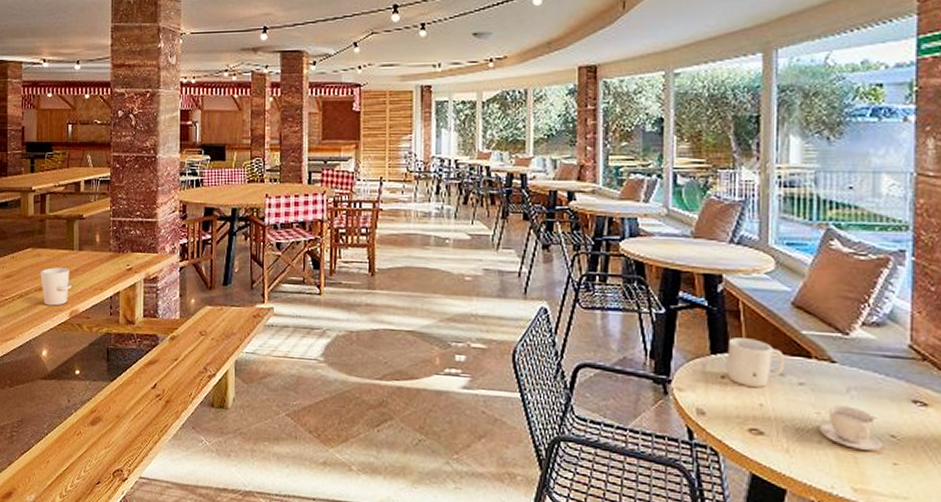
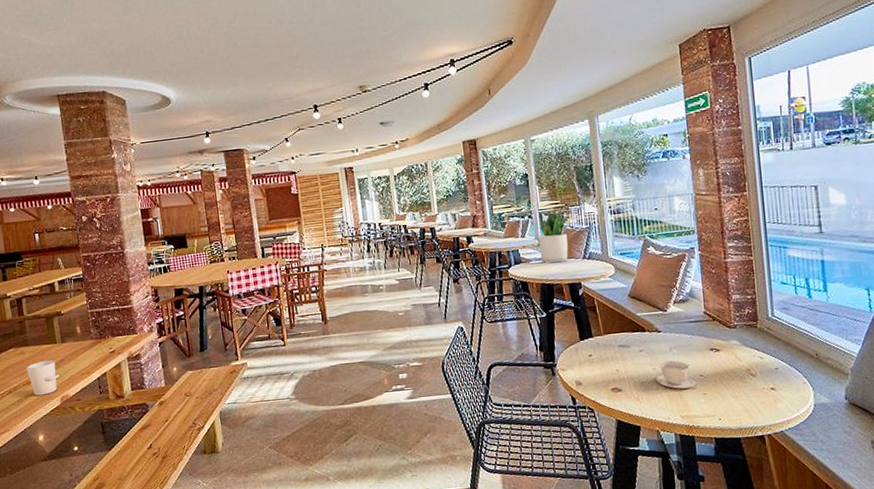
planter: none [667,168,712,243] -> present [538,207,569,264]
mug: present [727,337,786,388] -> none [590,324,630,360]

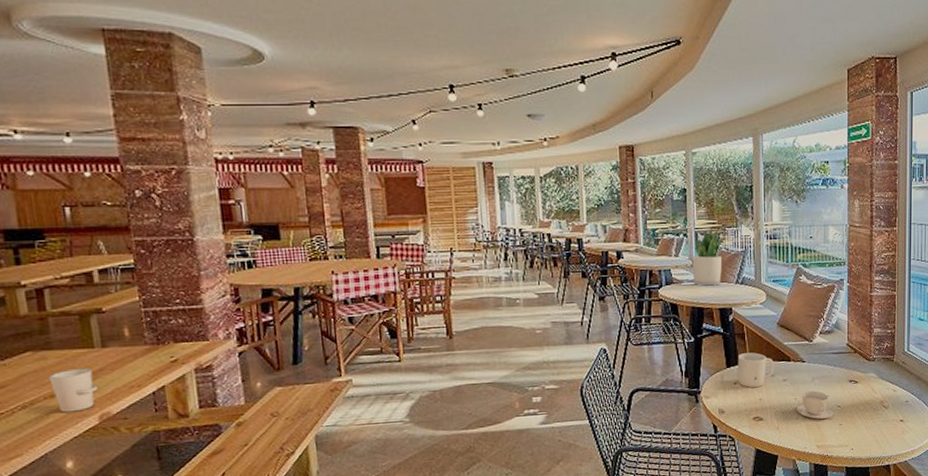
mug: none [590,324,630,360] -> present [737,352,775,388]

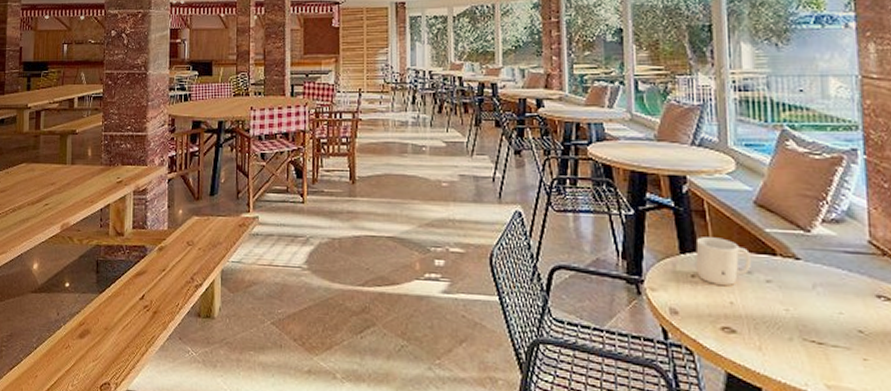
cup: present [48,367,98,413] -> none [33,181,64,220]
planter: present [692,227,723,286] -> none [631,74,672,146]
teacup: present [797,391,834,419] -> none [789,301,852,347]

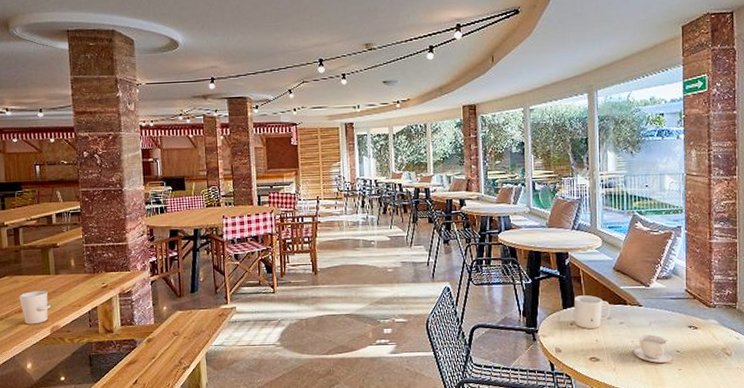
cup: none [33,181,64,220] -> present [18,290,51,325]
teacup: none [789,301,852,347] -> present [634,335,673,363]

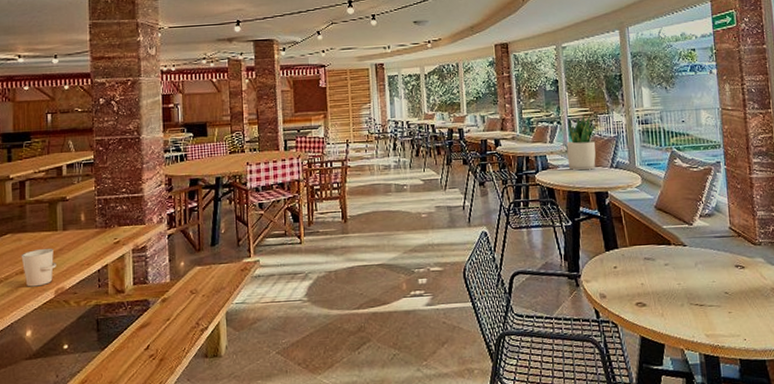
planter: none [530,177,559,232] -> present [566,115,596,171]
mug: present [573,295,611,329] -> none [616,236,655,272]
teacup: present [634,335,673,363] -> none [681,276,722,306]

